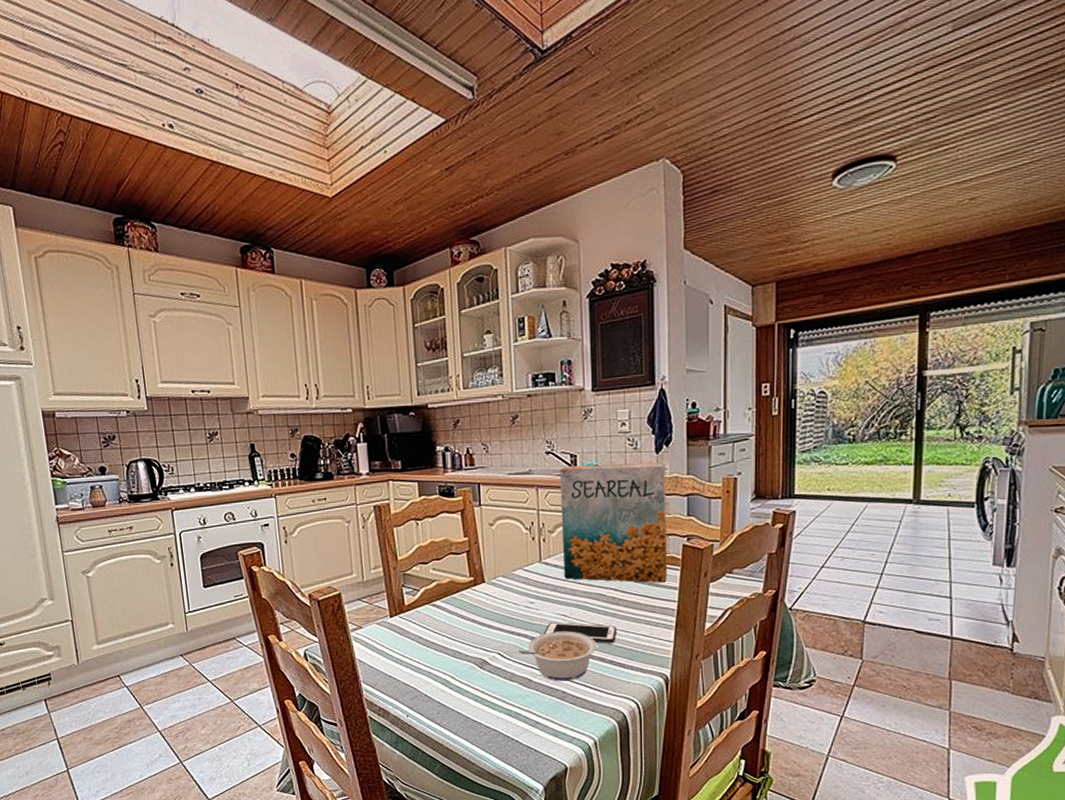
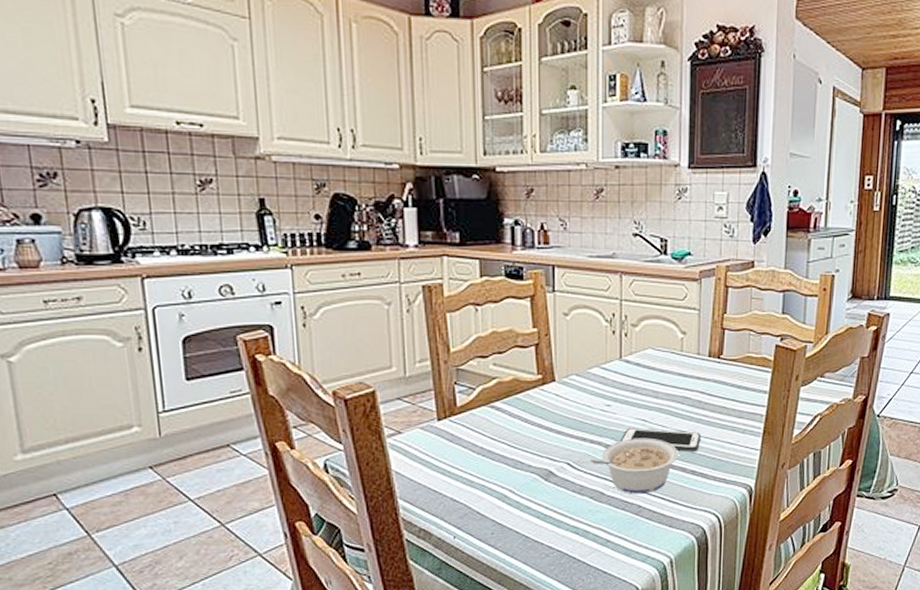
cereal box: present [559,462,667,583] -> none [646,251,762,386]

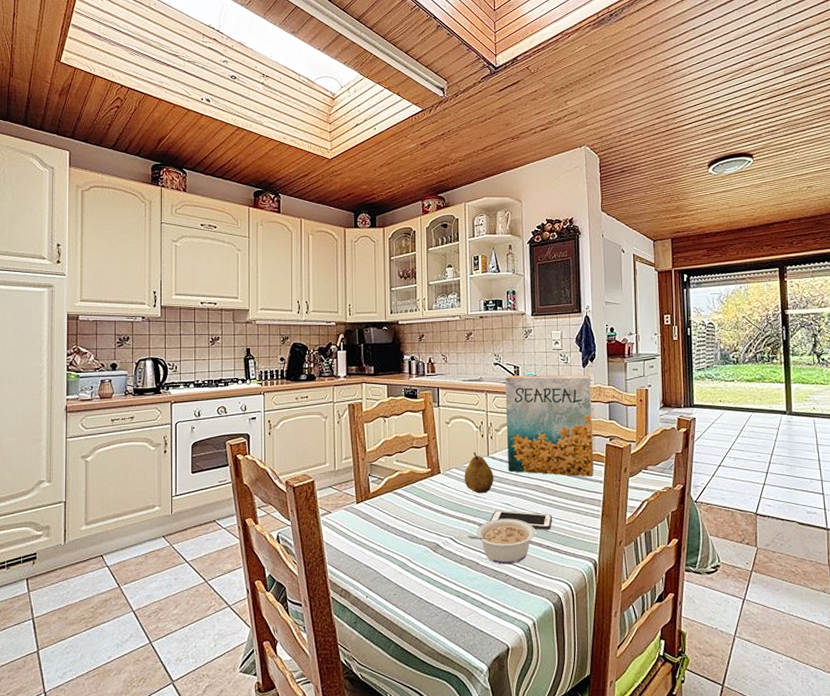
fruit: none [587,353,628,408] -> present [464,452,494,494]
cereal box: none [646,251,762,386] -> present [505,374,594,477]

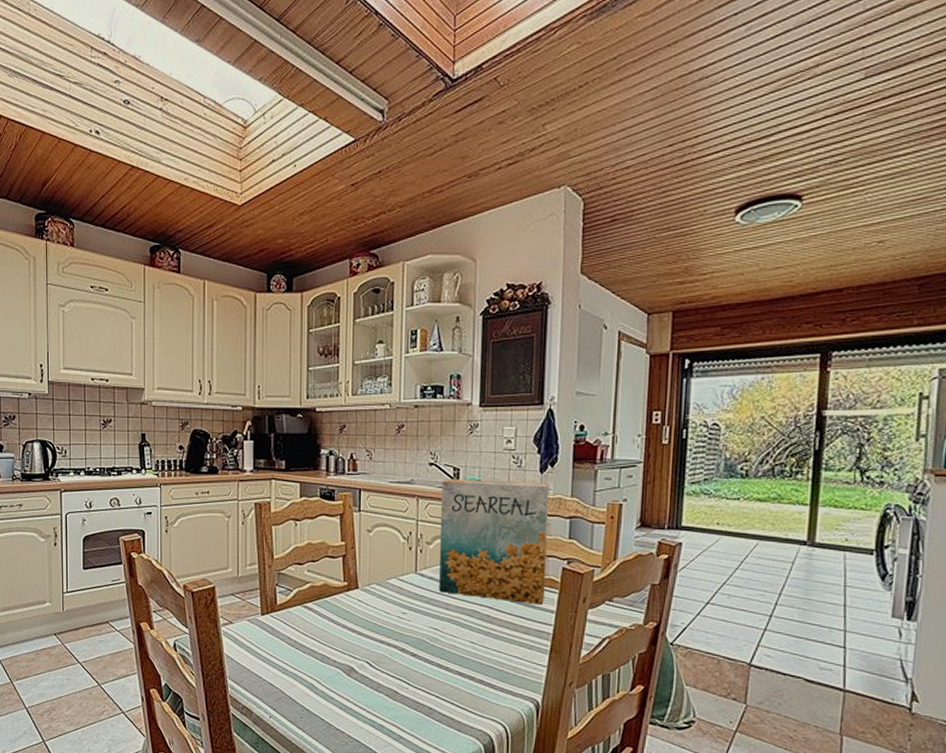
fruit: present [464,452,494,494] -> none [386,566,422,615]
legume: present [468,518,536,565] -> none [387,644,468,697]
cell phone: present [490,510,553,530] -> none [414,635,490,662]

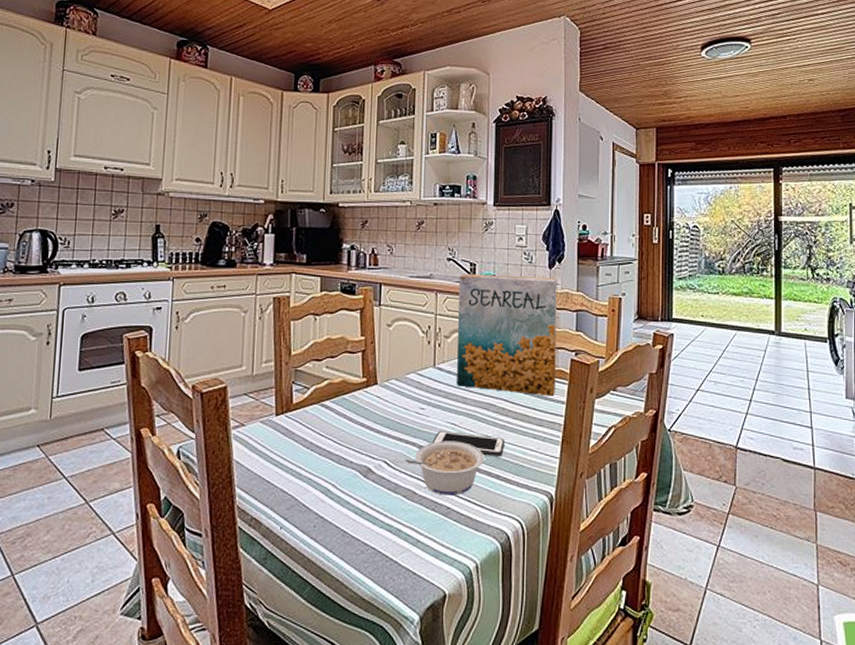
legume: none [387,644,468,697] -> present [405,440,484,496]
cell phone: none [414,635,490,662] -> present [432,431,505,456]

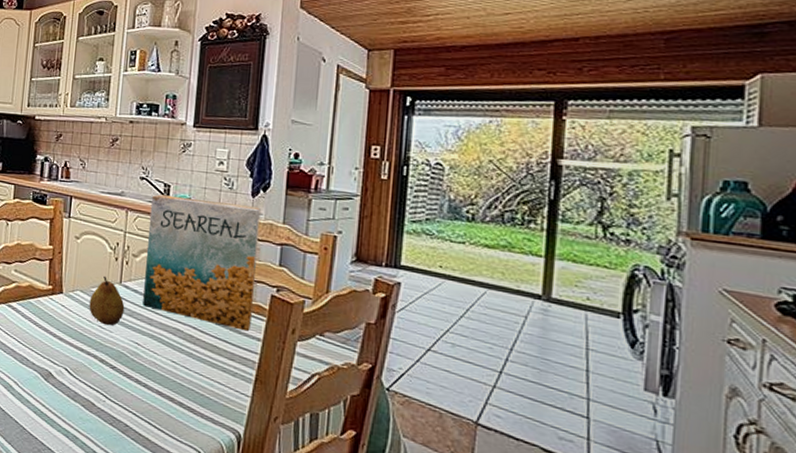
fruit: none [405,360,440,411] -> present [89,275,125,326]
legume: present [405,440,484,496] -> none [85,357,168,415]
cell phone: present [432,431,505,456] -> none [113,348,191,384]

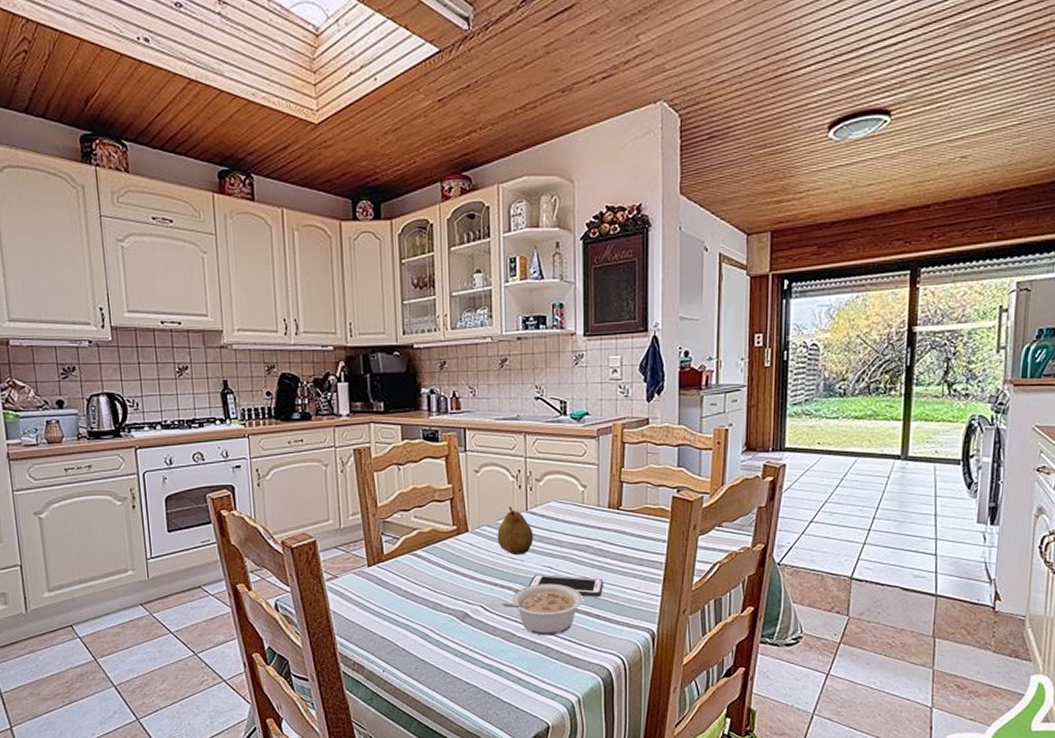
legume: none [85,357,168,415] -> present [502,583,583,636]
cell phone: none [113,348,191,384] -> present [528,574,604,597]
cereal box: present [143,194,261,332] -> none [548,411,656,536]

